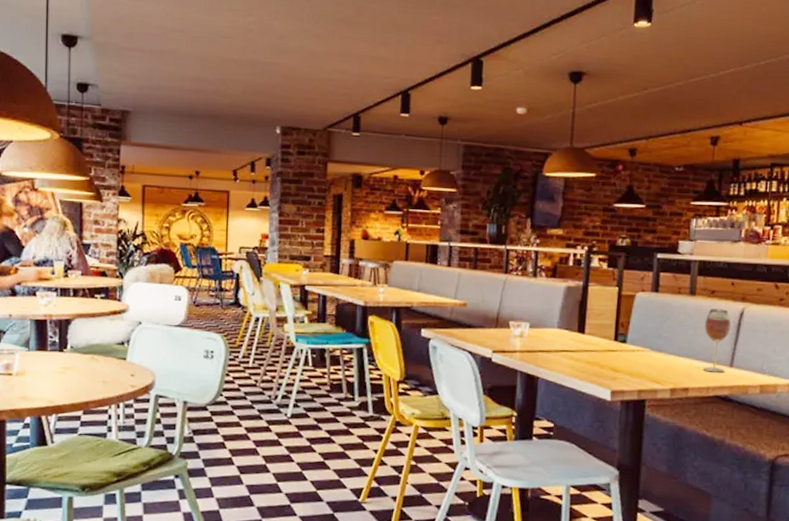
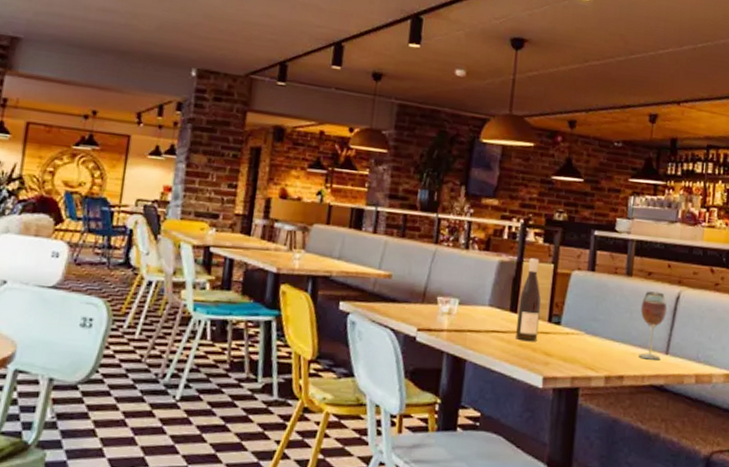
bottle: none [584,282,607,359] -> present [516,257,542,342]

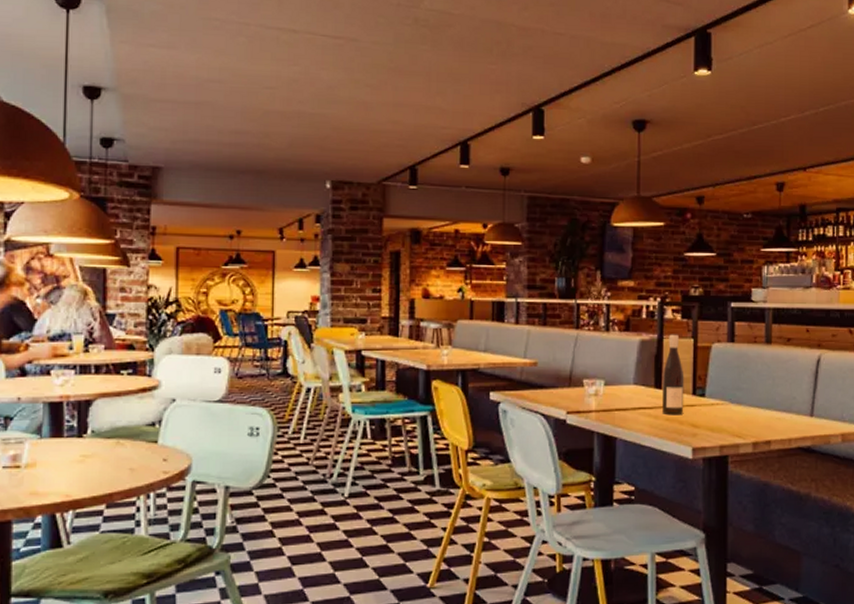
wineglass: present [639,291,668,360] -> none [782,357,809,423]

